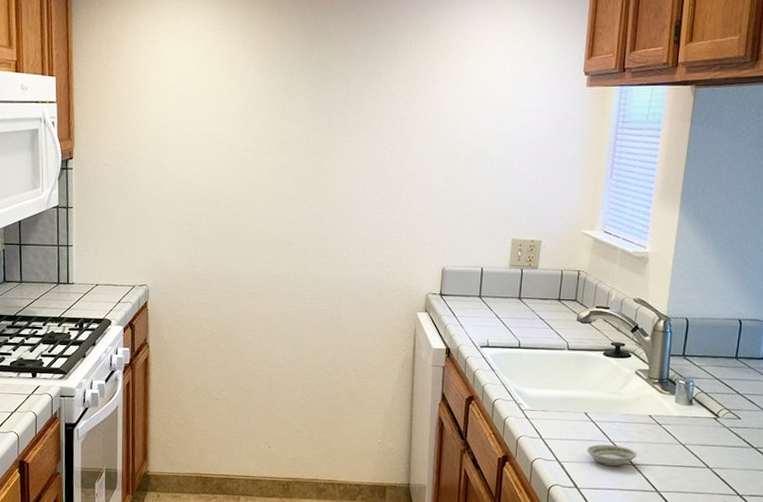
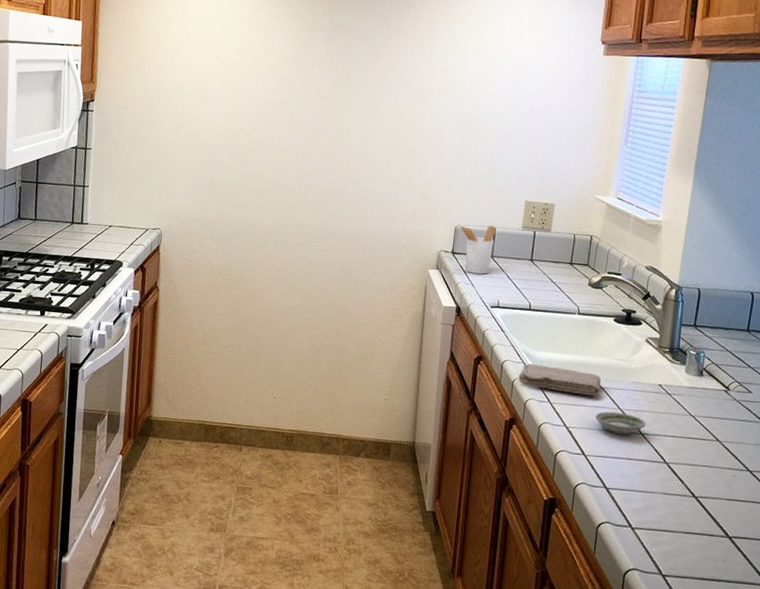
utensil holder: none [445,266,484,315] -> present [458,225,496,275]
washcloth: none [510,401,592,430] -> present [518,363,602,396]

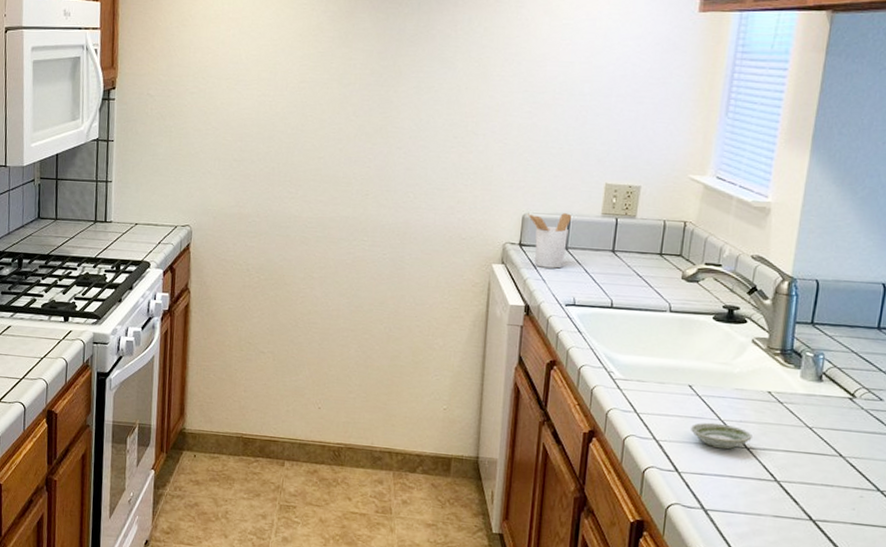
washcloth: present [518,363,602,396] -> none [598,369,698,405]

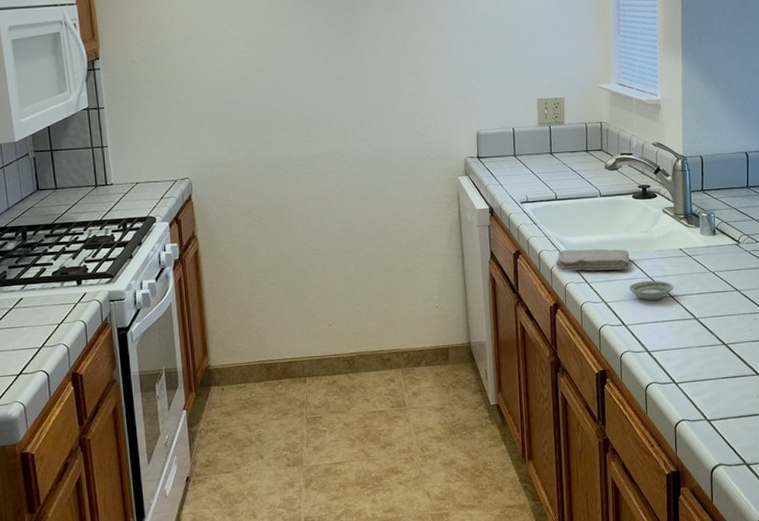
utensil holder: present [526,213,571,269] -> none [479,126,515,174]
washcloth: none [598,369,698,405] -> present [556,248,630,271]

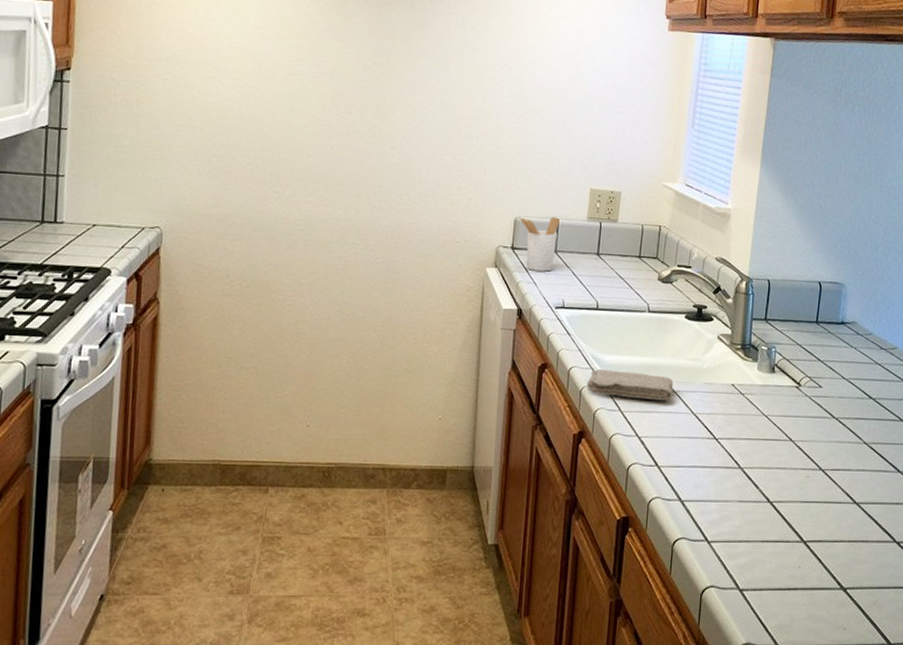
utensil holder: none [479,126,515,174] -> present [518,217,560,272]
saucer: present [629,280,674,301] -> none [668,416,720,441]

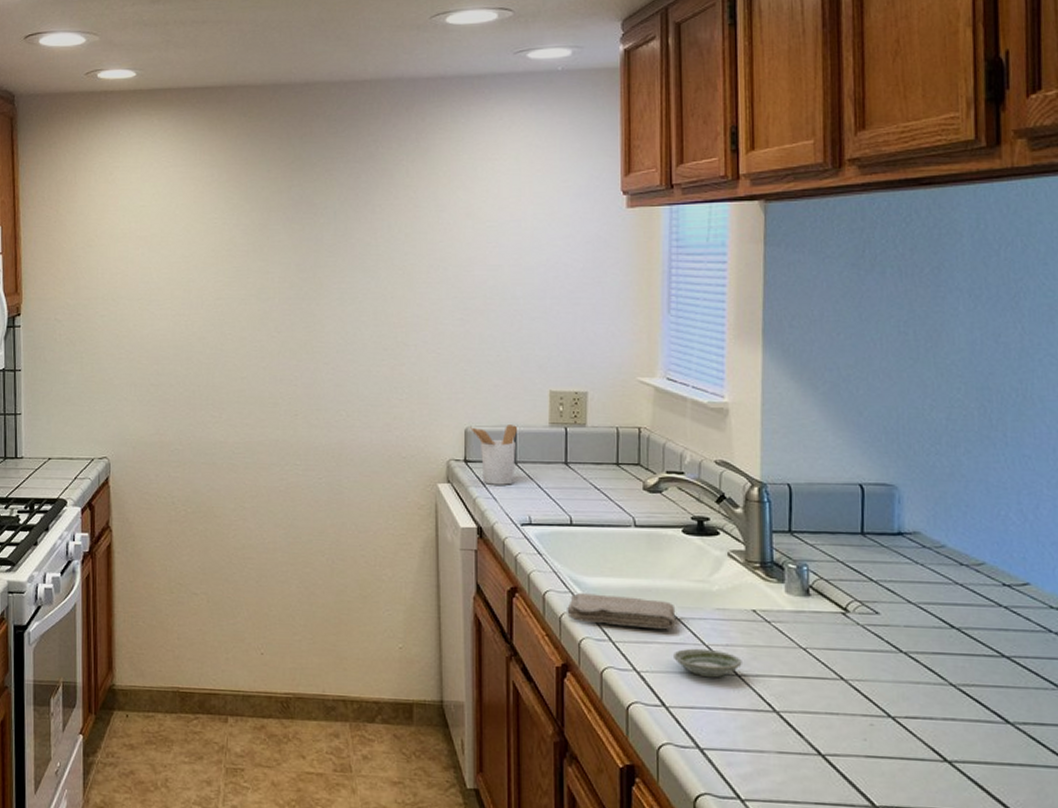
saucer: none [668,416,720,441] -> present [674,648,742,678]

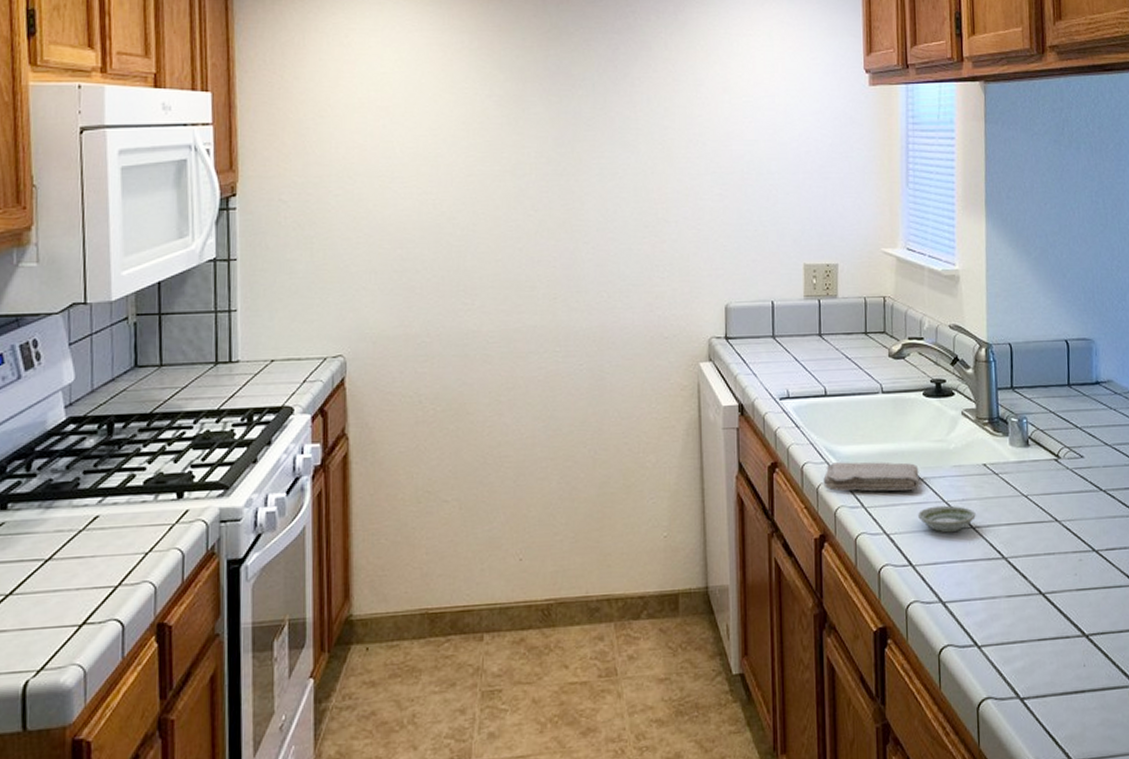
utensil holder: present [469,425,517,485] -> none [729,299,774,361]

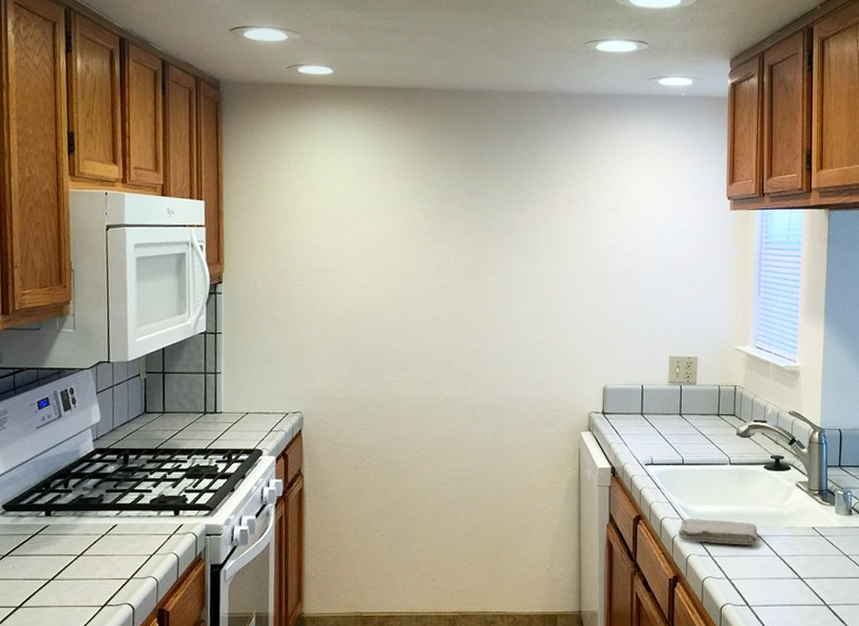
saucer: present [918,505,976,533] -> none [756,559,804,581]

